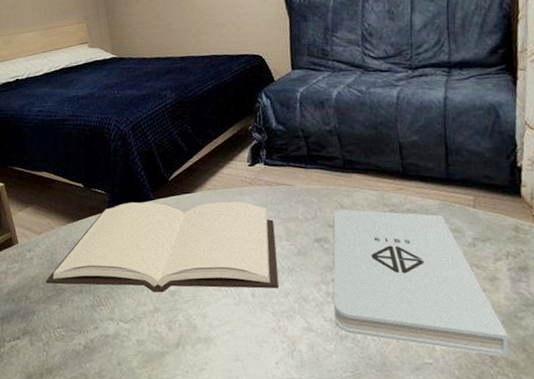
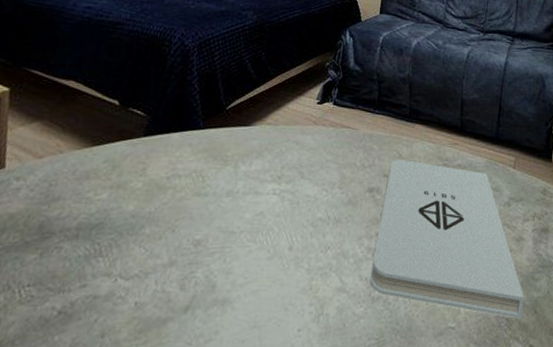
book: present [45,201,279,293] -> none [28,129,330,242]

